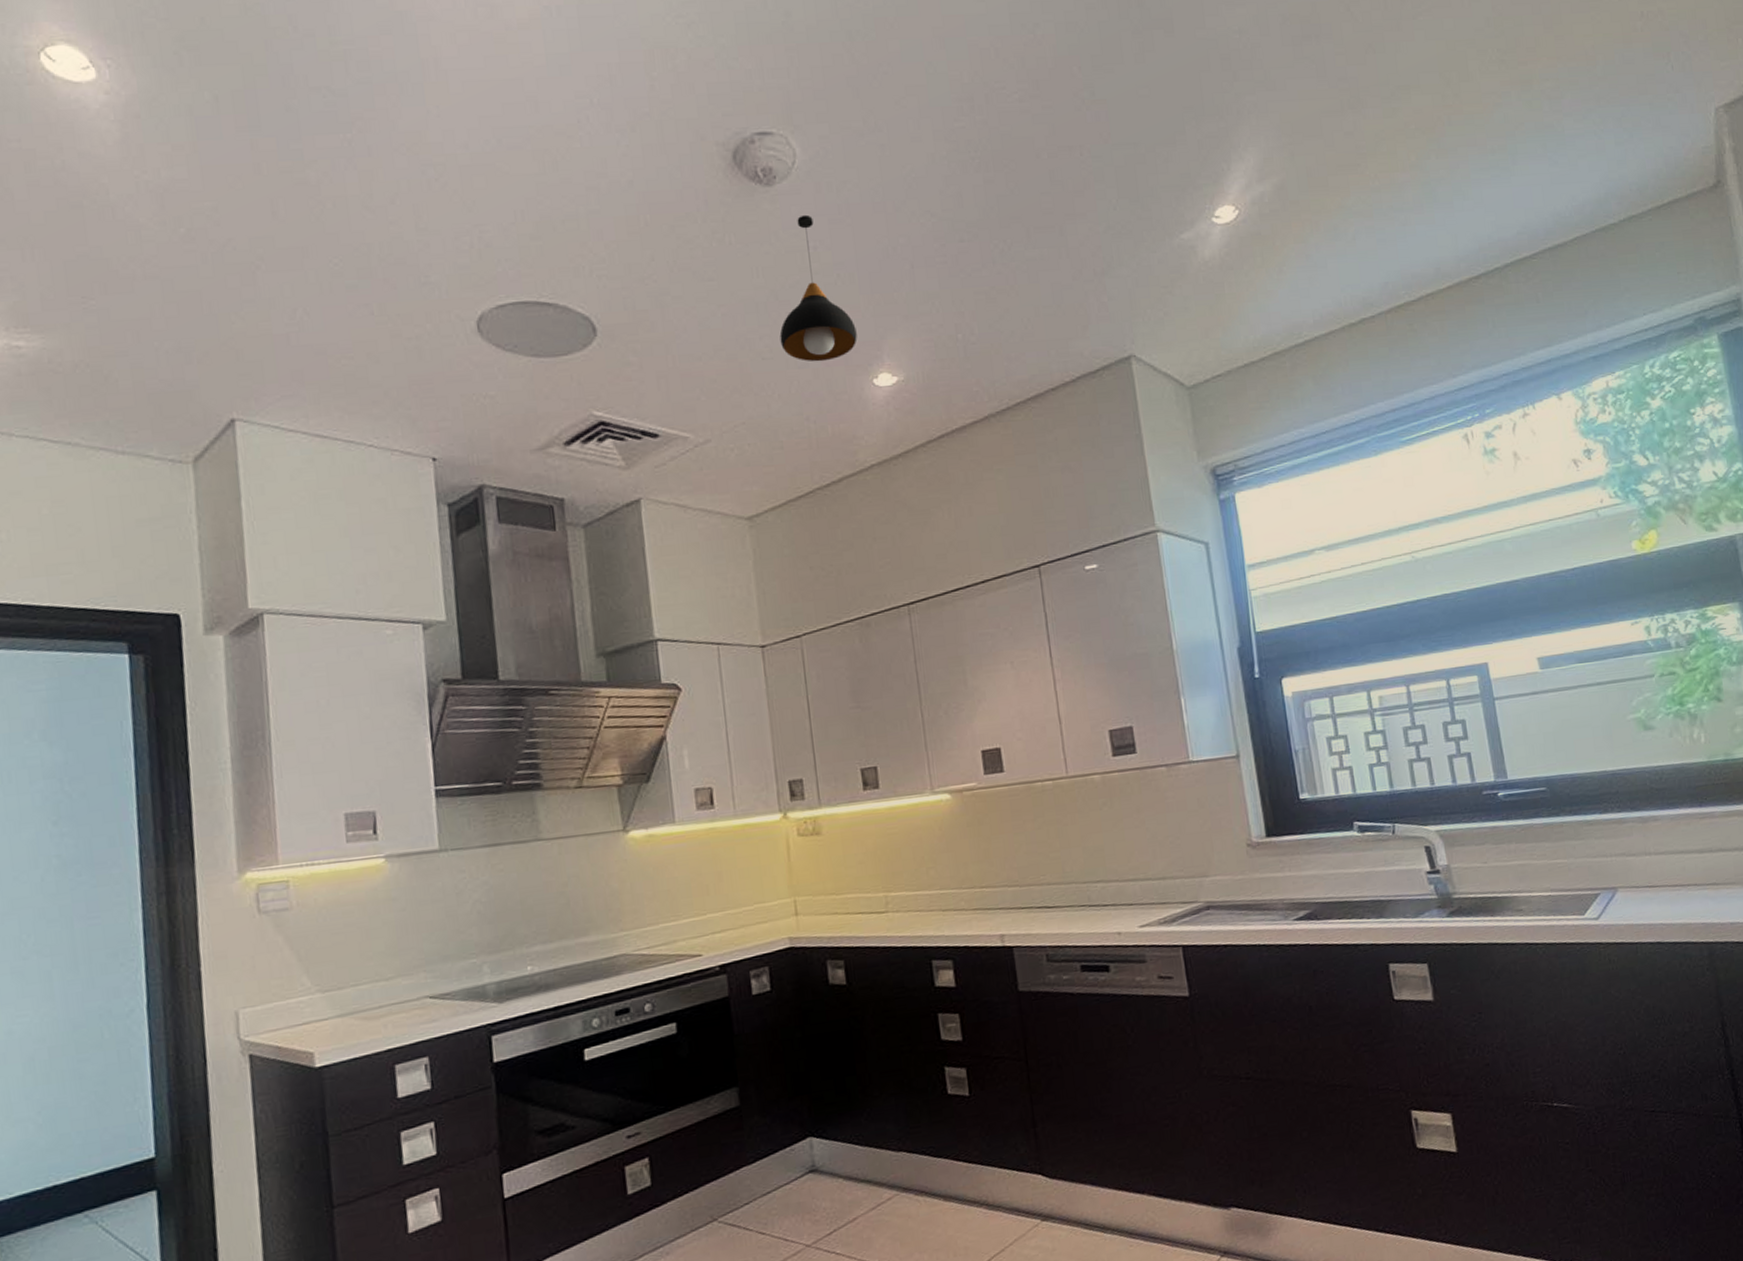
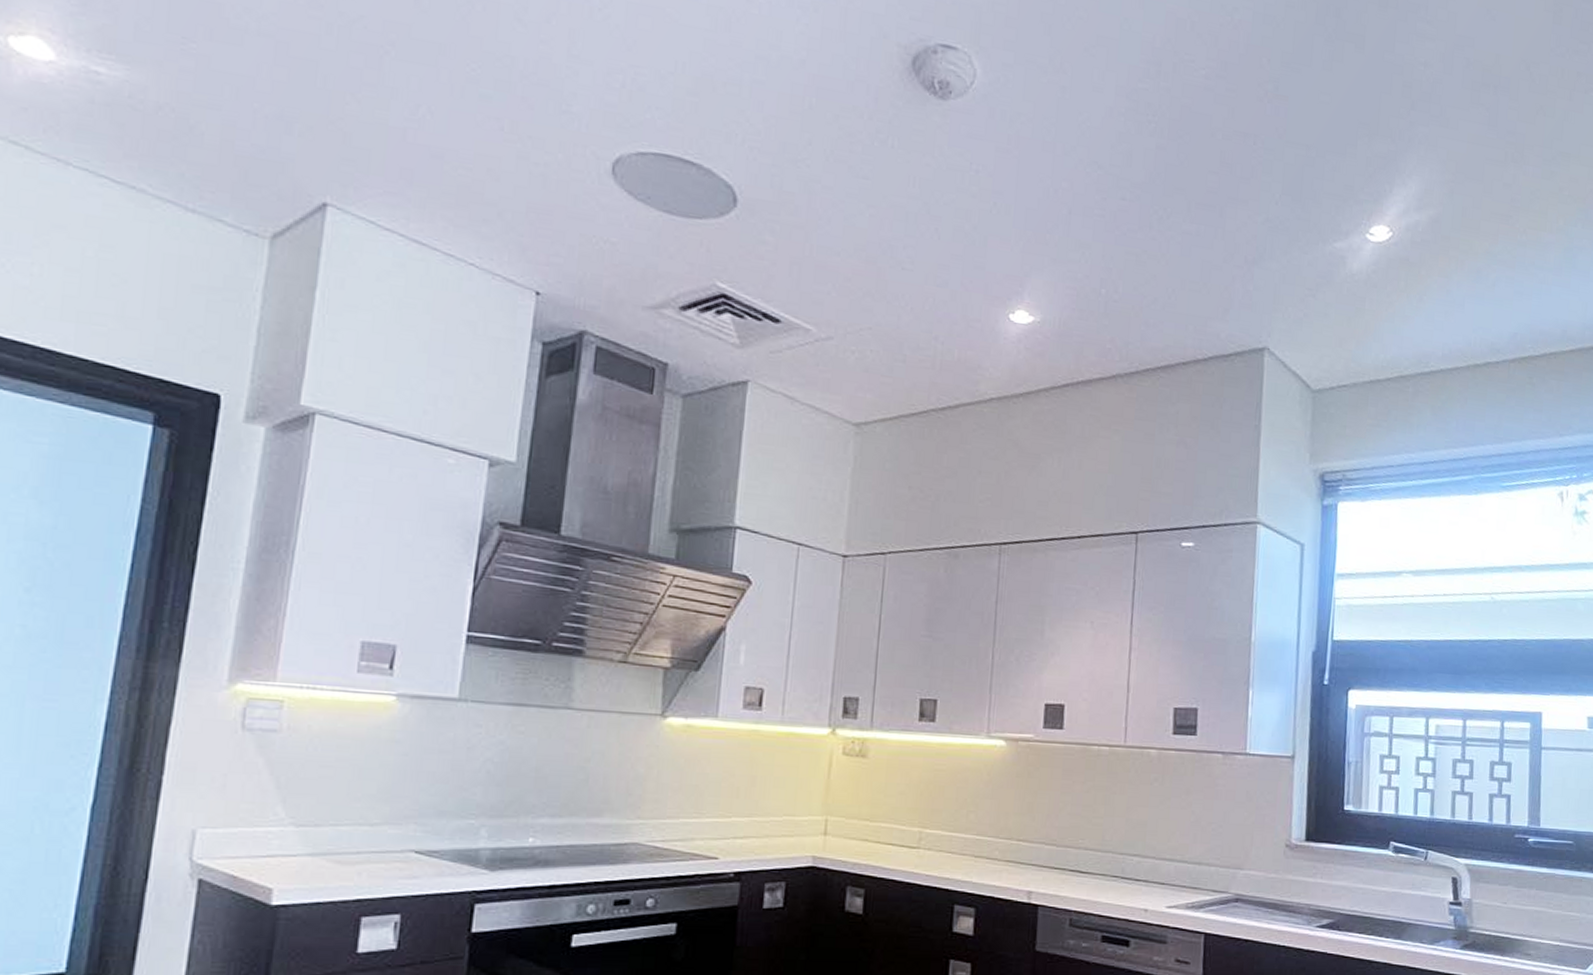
pendant light: present [779,214,857,362] -> none [923,136,1003,286]

